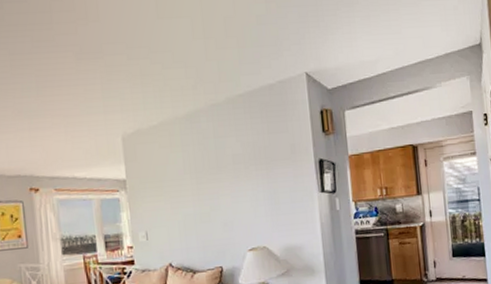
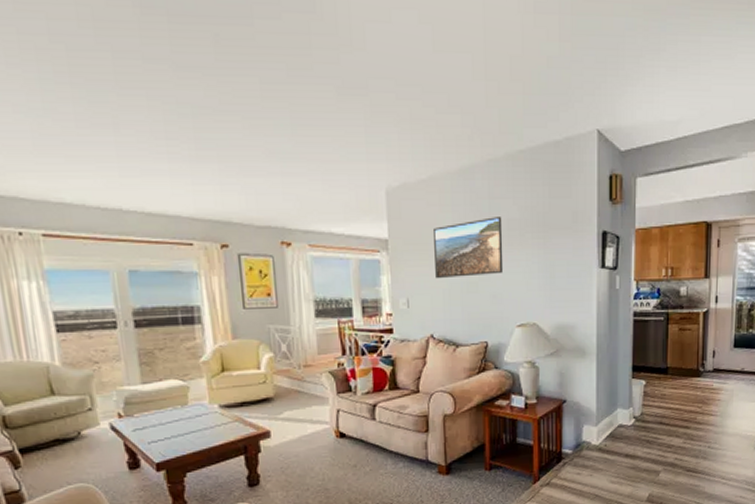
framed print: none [166,153,232,213] -> present [434,217,504,279]

